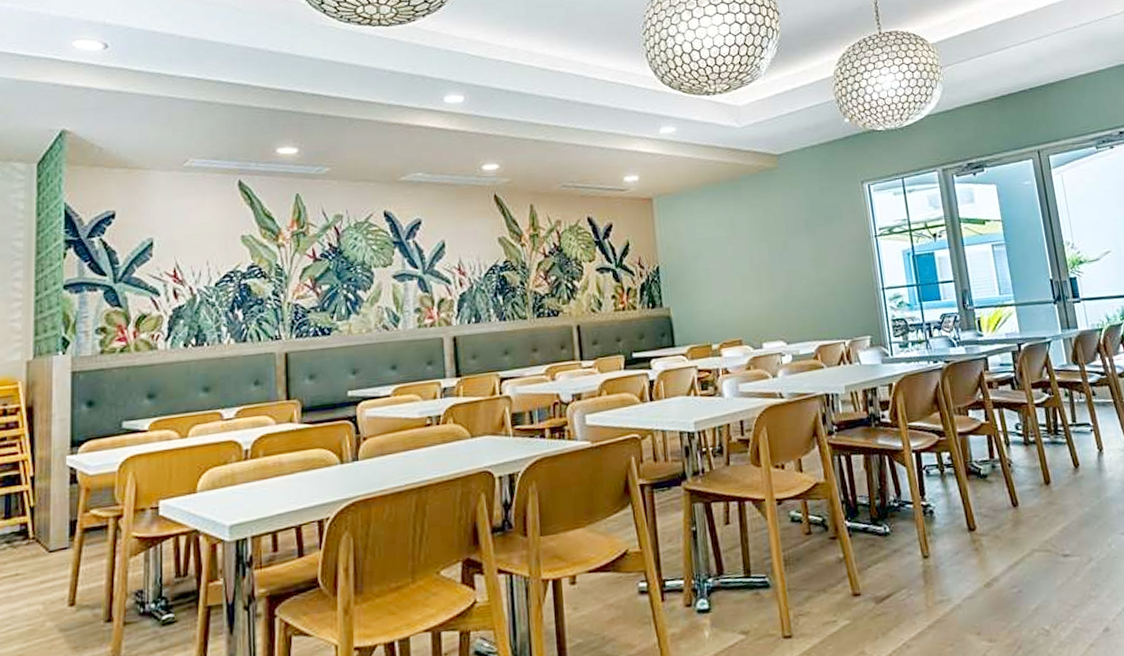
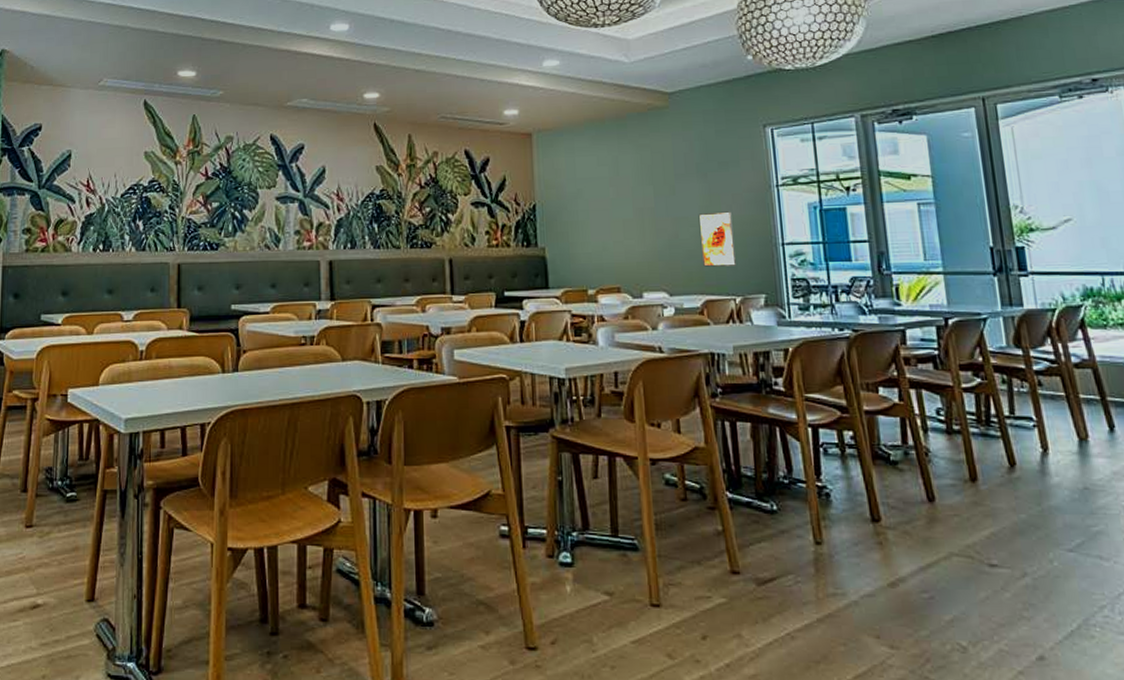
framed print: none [809,262,844,315] -> present [698,211,736,267]

